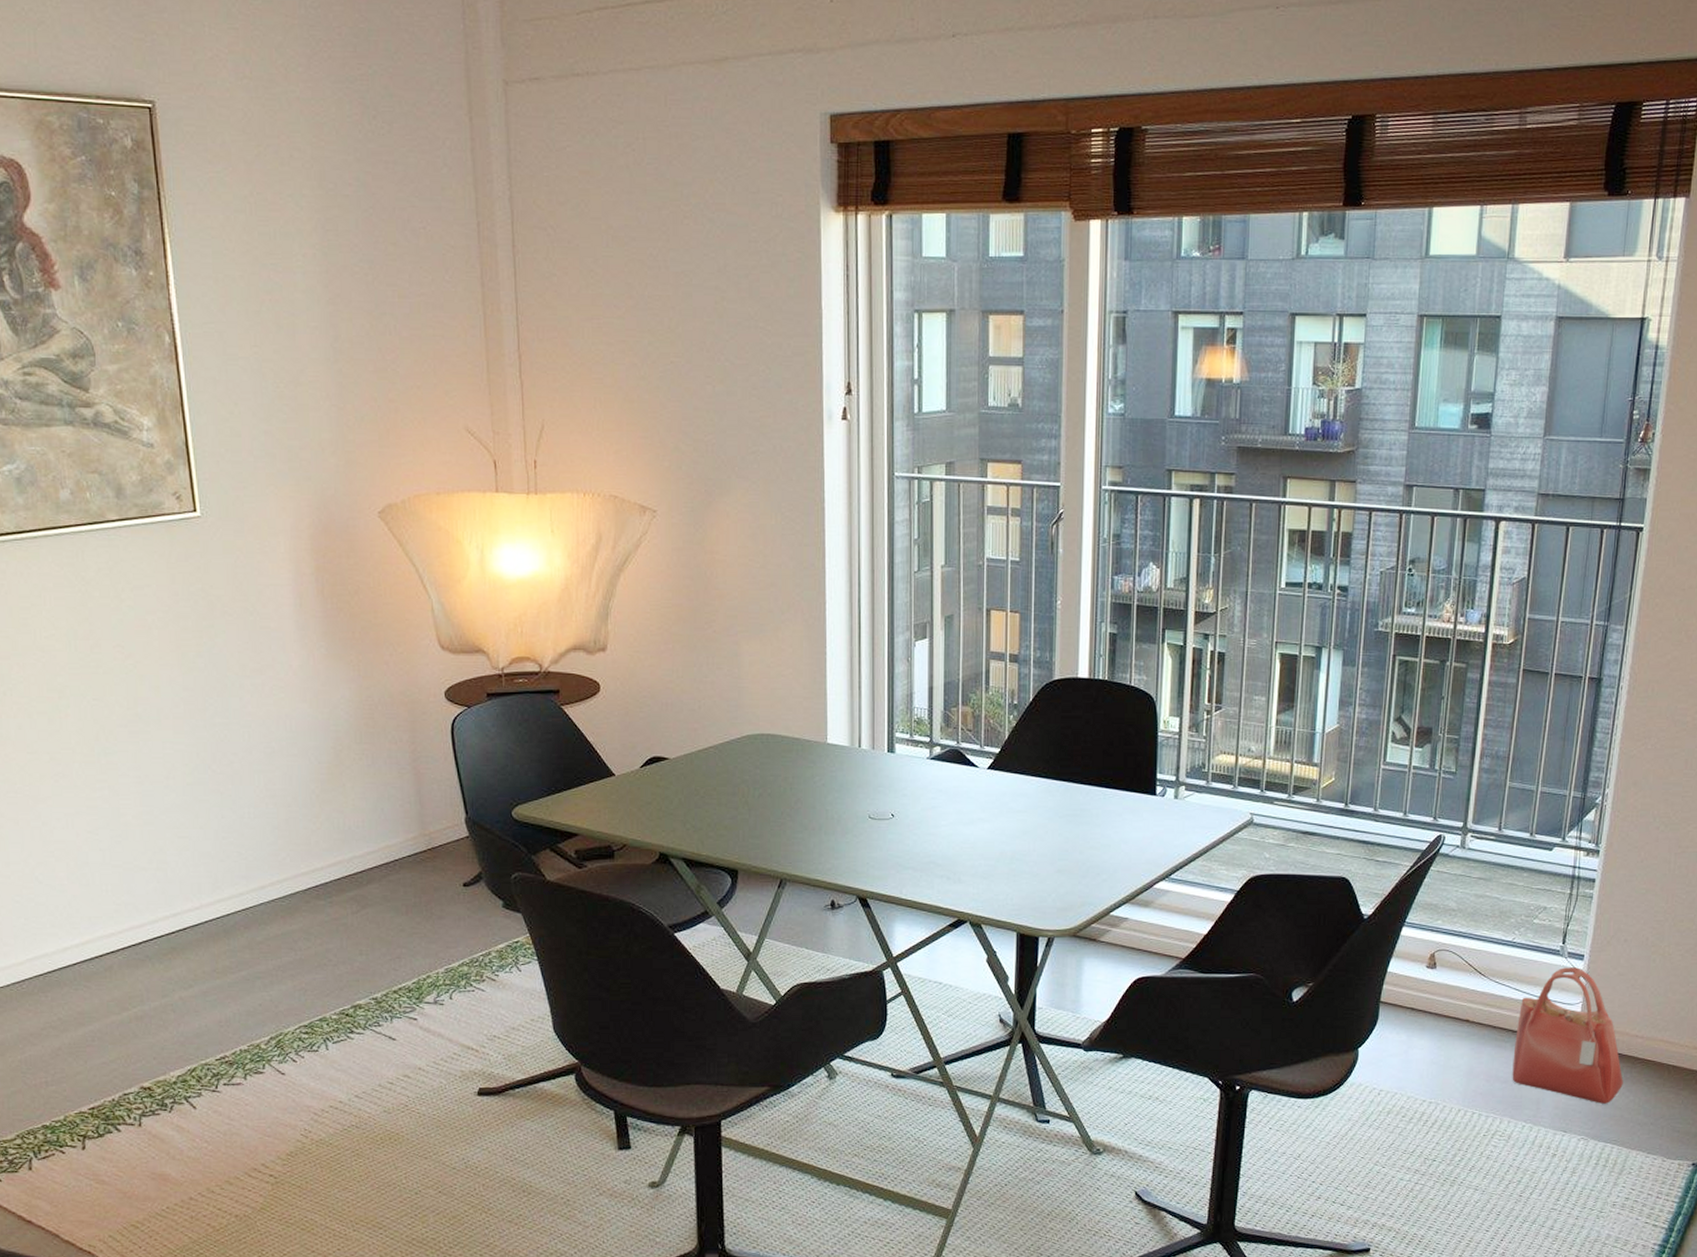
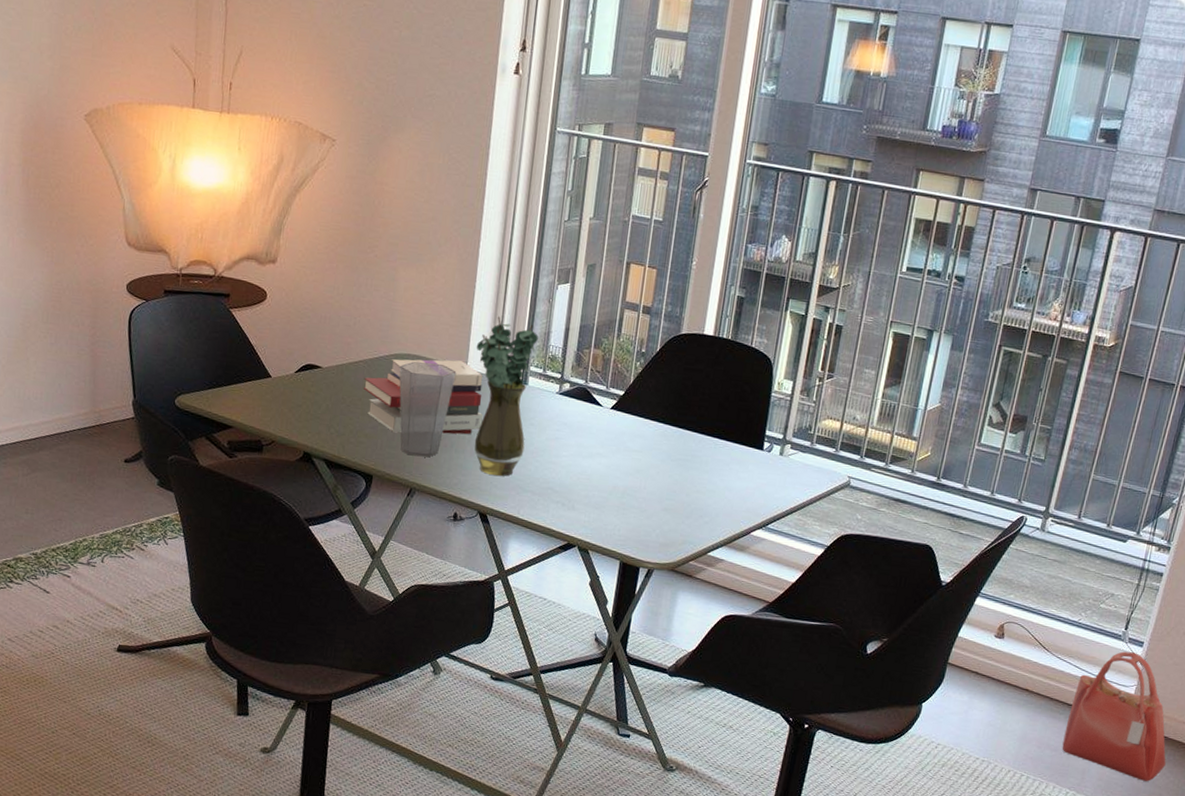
books: none [716,735,851,821] -> present [363,359,484,434]
cup: none [753,740,816,844] -> present [398,361,457,458]
vase: none [834,682,900,855] -> present [474,316,538,476]

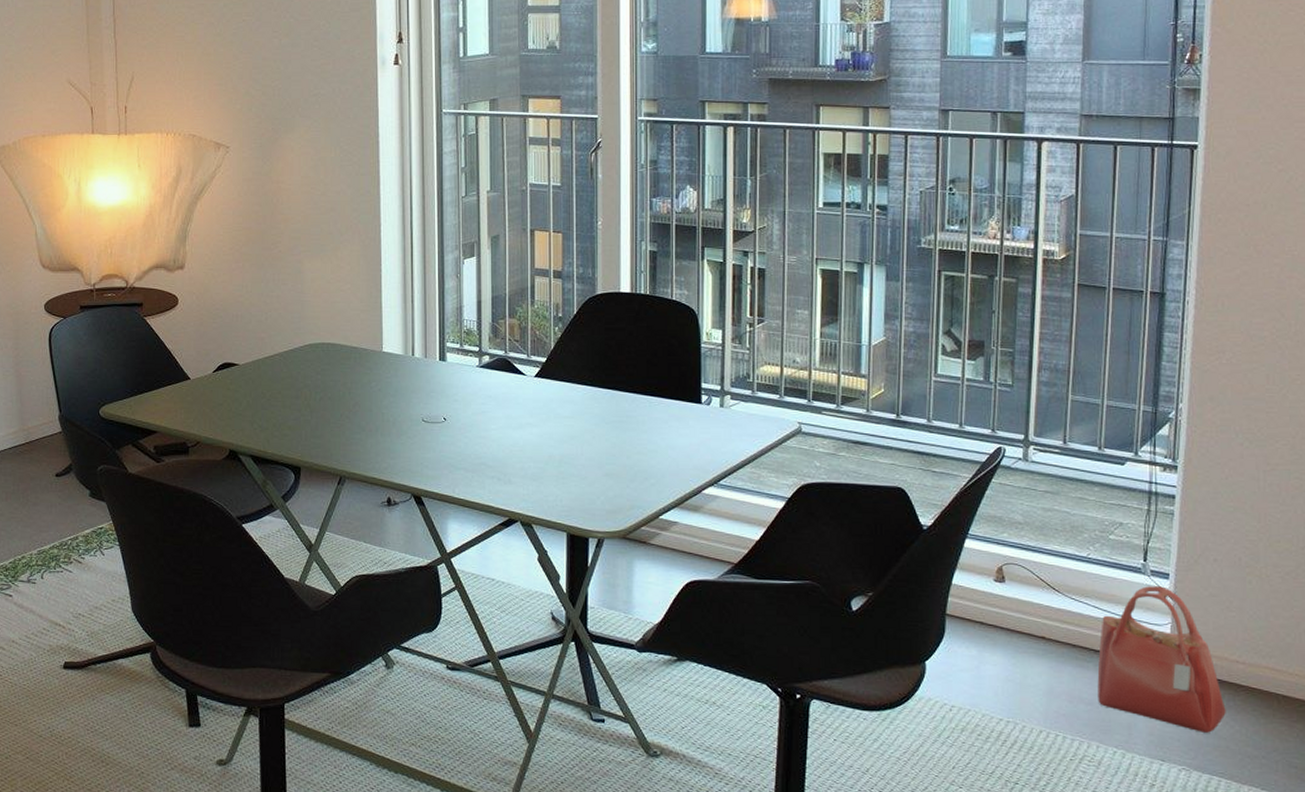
books: present [363,359,484,434] -> none [281,344,405,422]
cup: present [398,361,457,458] -> none [314,349,373,444]
vase: present [474,316,538,476] -> none [389,296,451,456]

